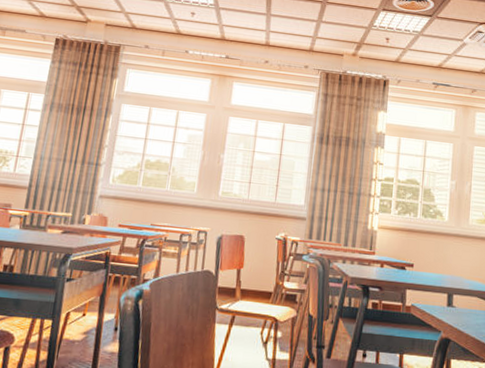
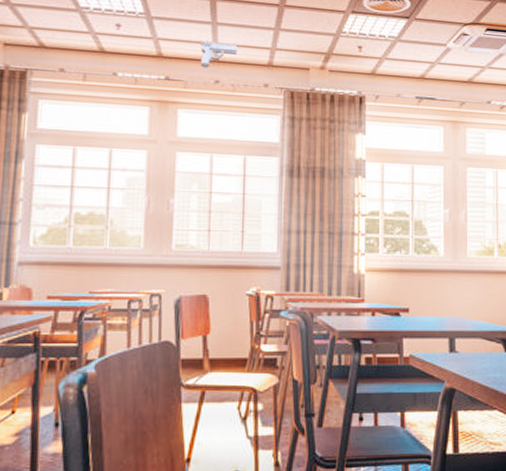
projector: none [254,28,286,51] -> present [200,40,238,68]

